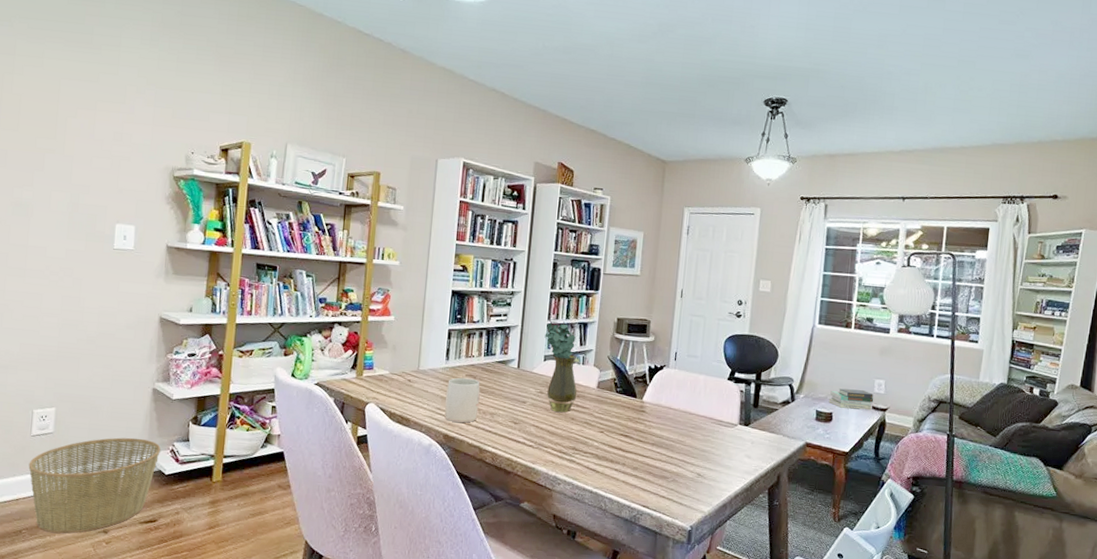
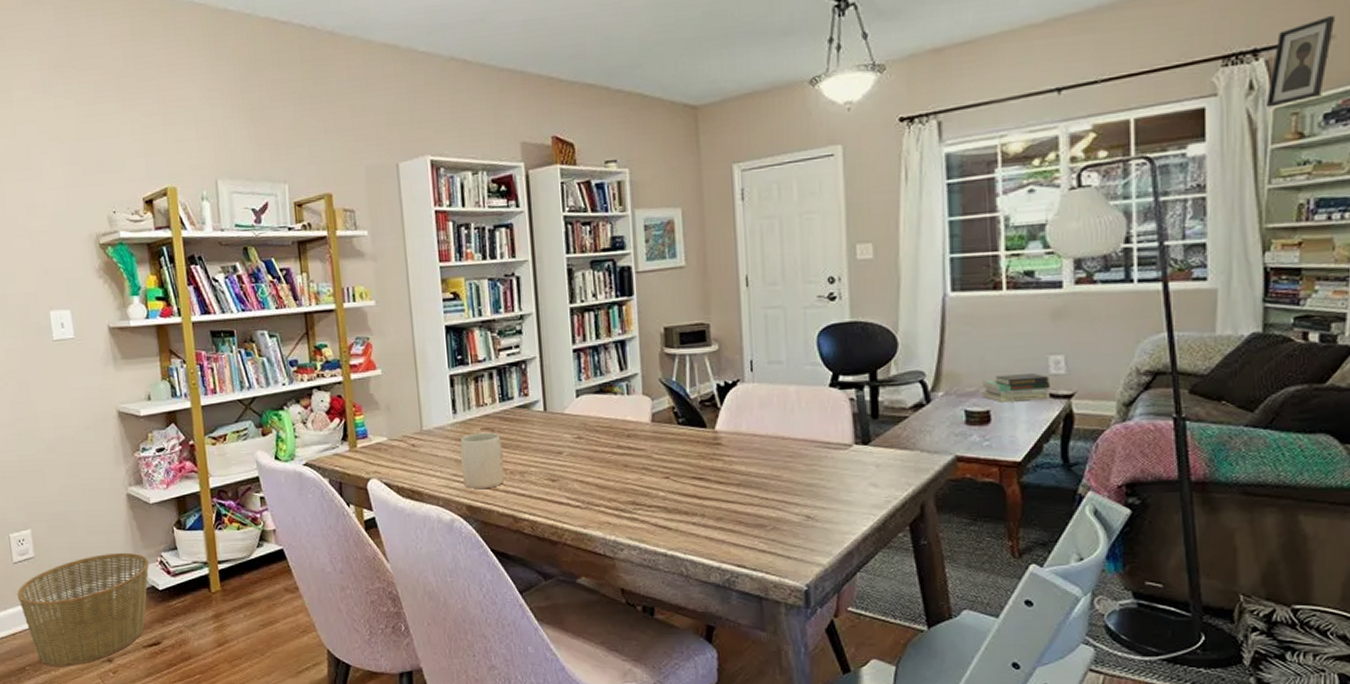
vase: present [544,319,577,413] -> none [572,342,627,460]
picture frame: none [1025,183,1070,236] -> present [1267,15,1336,108]

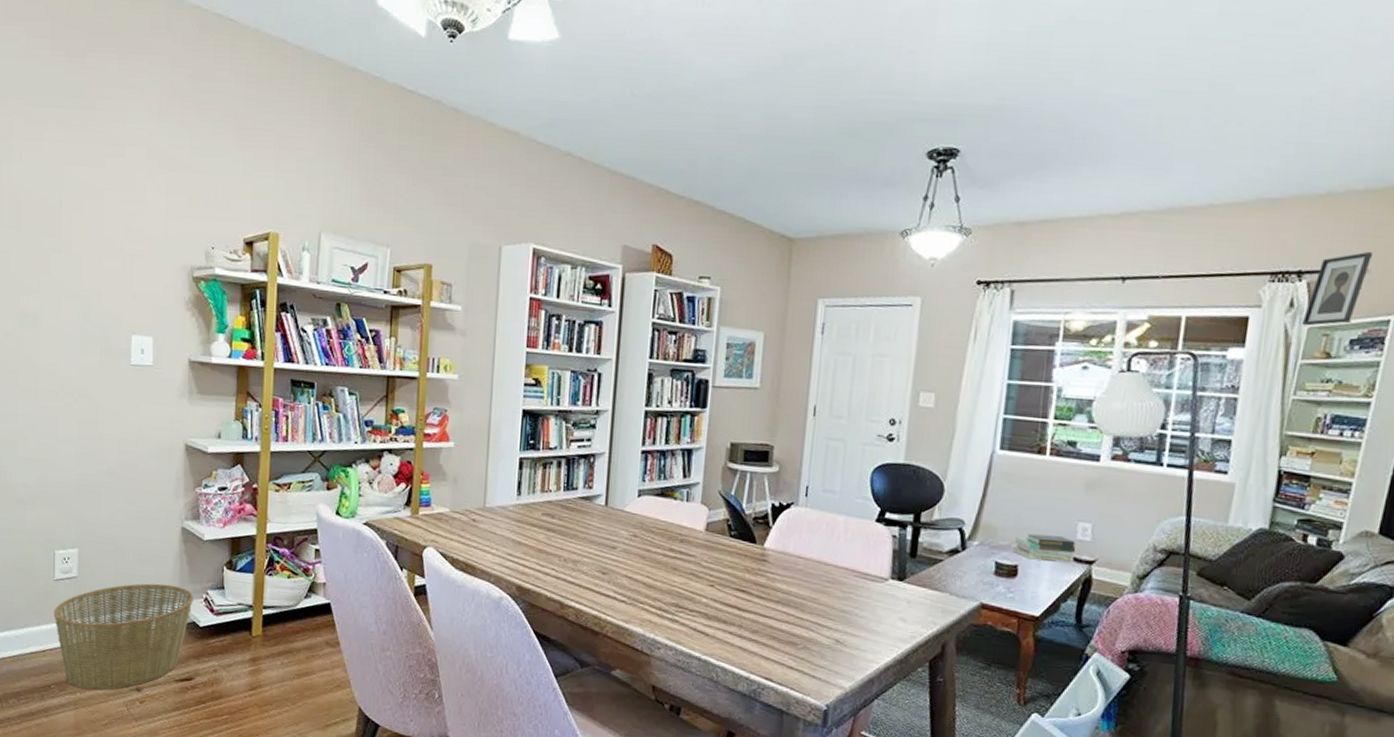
mug: present [459,432,505,490] -> none [517,517,560,573]

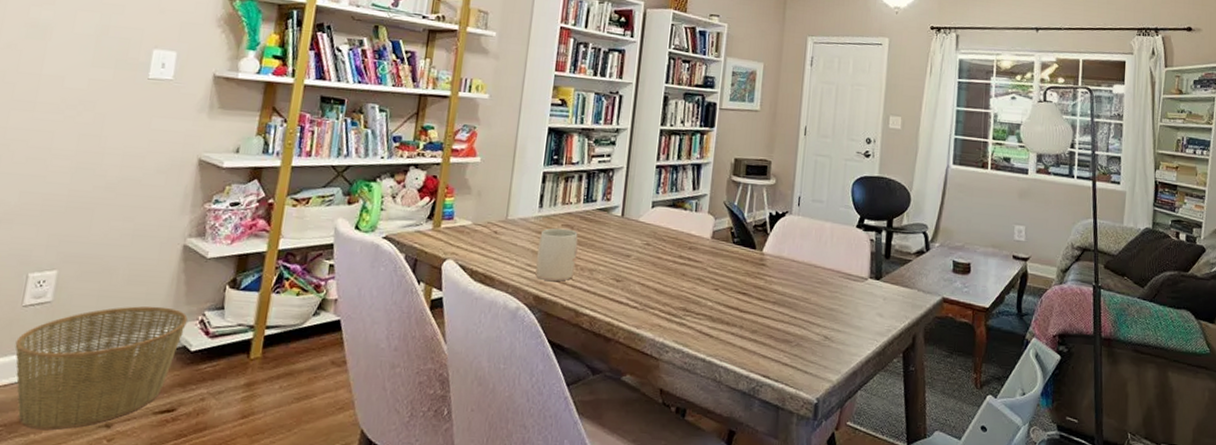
mug: none [517,517,560,573] -> present [535,228,579,282]
books: present [1012,533,1076,562] -> none [966,236,1014,260]
picture frame: present [1302,251,1374,326] -> none [1162,15,1203,70]

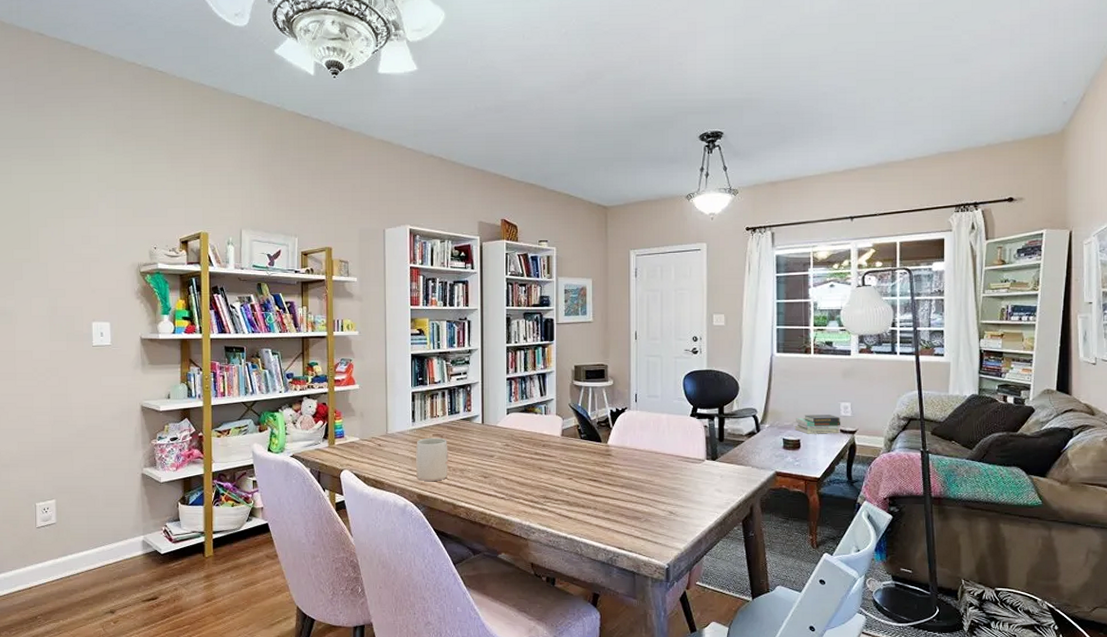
basket: present [15,306,188,430] -> none [37,522,154,616]
books: none [966,236,1014,260] -> present [795,415,841,434]

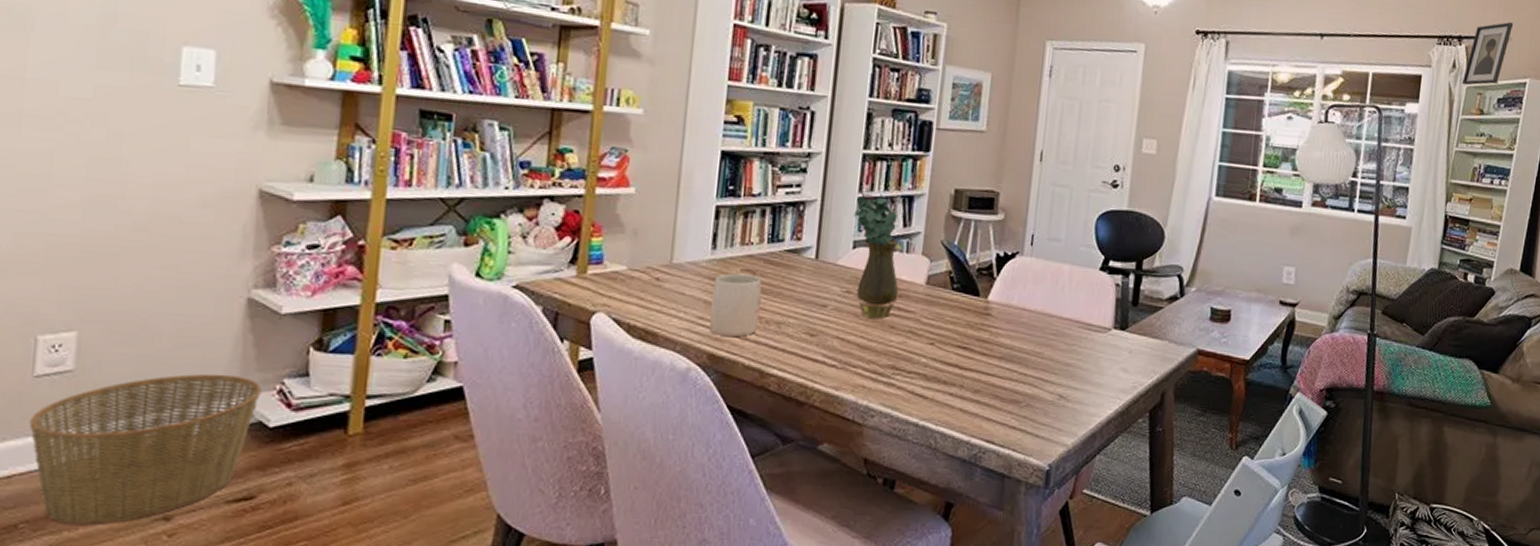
basket: none [37,522,154,616] -> present [29,373,261,525]
vase: none [505,373,543,464] -> present [854,190,899,320]
books: present [795,415,841,434] -> none [1226,278,1282,306]
picture frame: none [982,184,1025,242] -> present [1462,21,1514,86]

